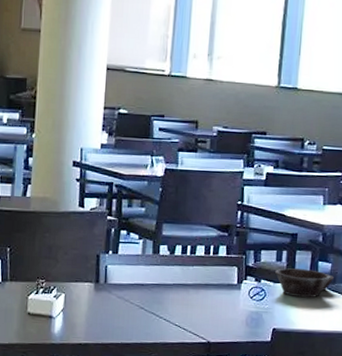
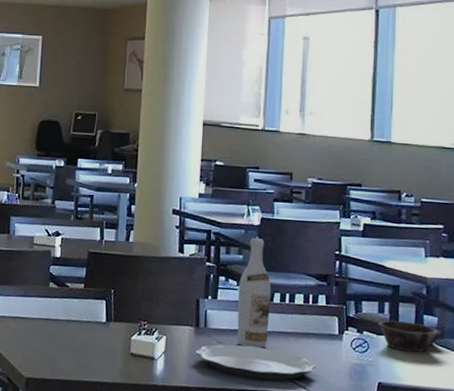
plate: none [95,299,215,332] -> present [195,344,316,380]
wine bottle: none [137,190,173,301] -> present [237,238,272,348]

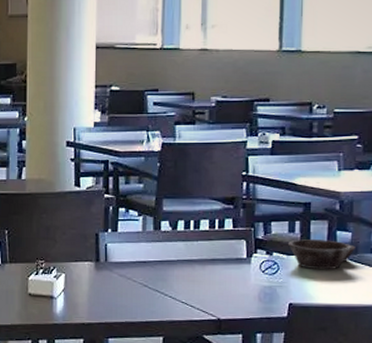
plate: present [195,344,316,380] -> none [96,276,224,309]
wine bottle: present [237,238,272,348] -> none [139,165,175,278]

